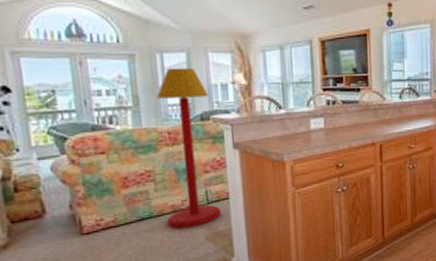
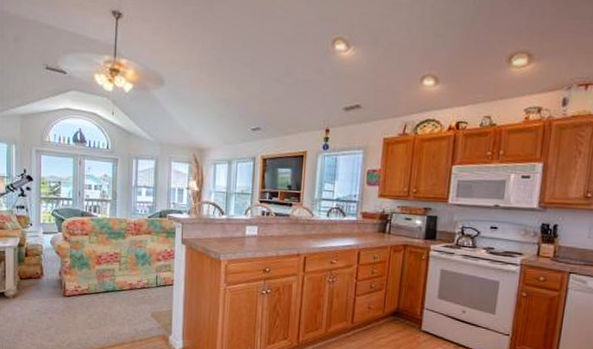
floor lamp: present [157,67,222,229] -> none [125,172,167,305]

